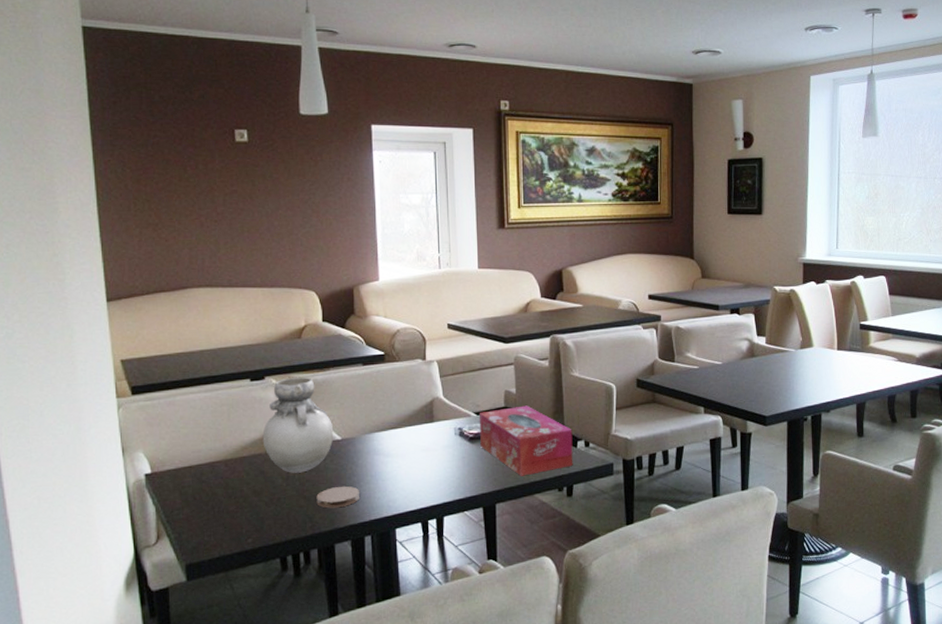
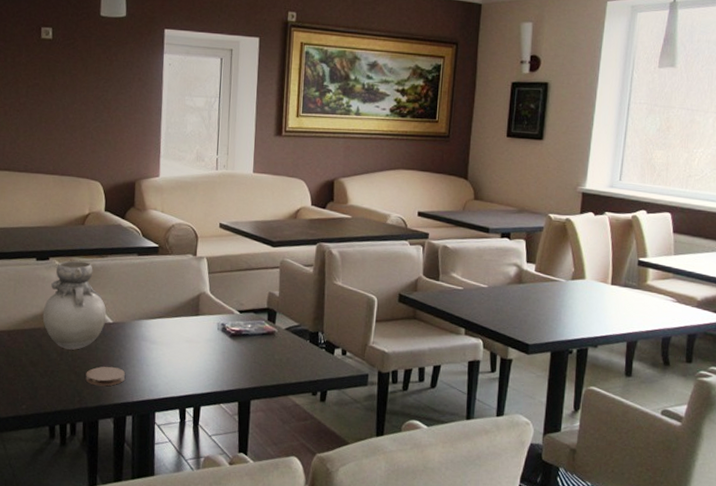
tissue box: present [480,405,573,476] -> none [241,308,331,377]

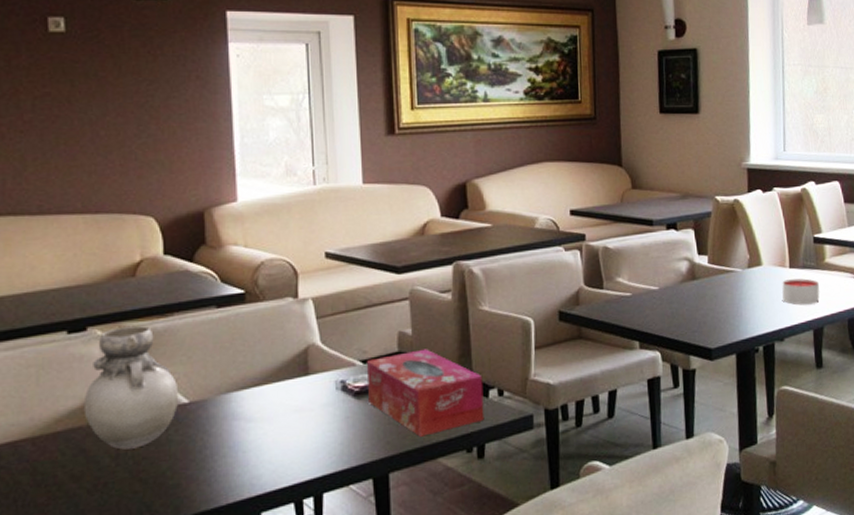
coaster: present [85,366,126,387] -> none [156,462,215,492]
tissue box: none [241,308,331,377] -> present [367,349,485,437]
candle: none [601,294,638,320] -> present [782,278,820,305]

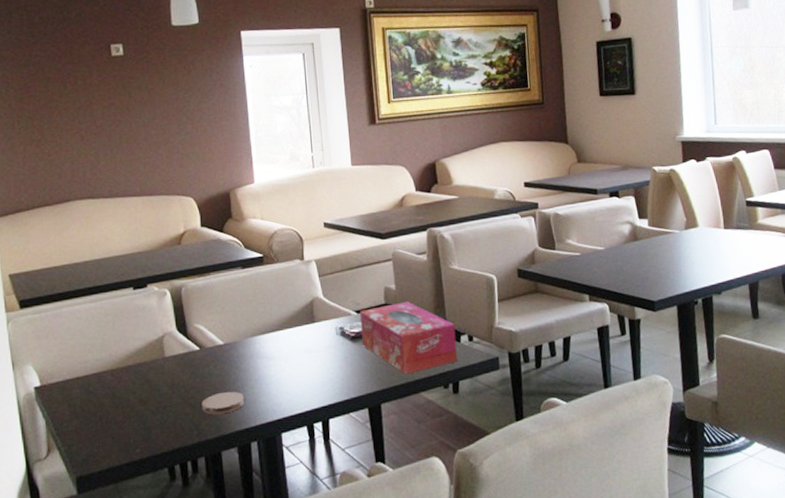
vase: present [83,326,179,450] -> none [146,283,217,381]
coaster: none [156,462,215,492] -> present [201,391,245,415]
candle: present [782,278,820,305] -> none [717,238,754,262]

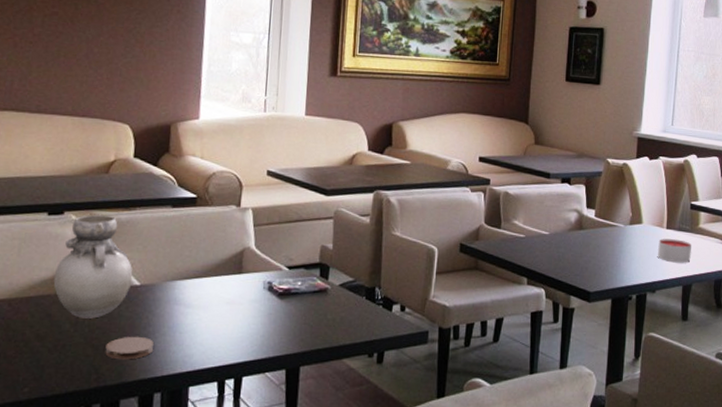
vase: none [146,283,217,381] -> present [53,215,133,319]
tissue box: present [360,301,458,375] -> none [290,263,389,338]
candle: none [717,238,754,262] -> present [658,239,691,263]

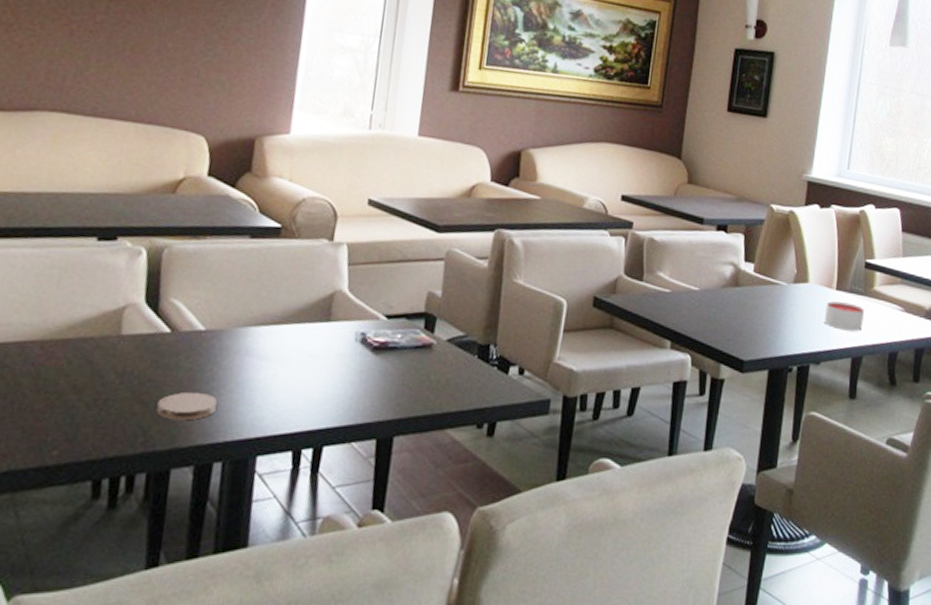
vase: present [53,215,133,319] -> none [98,242,198,369]

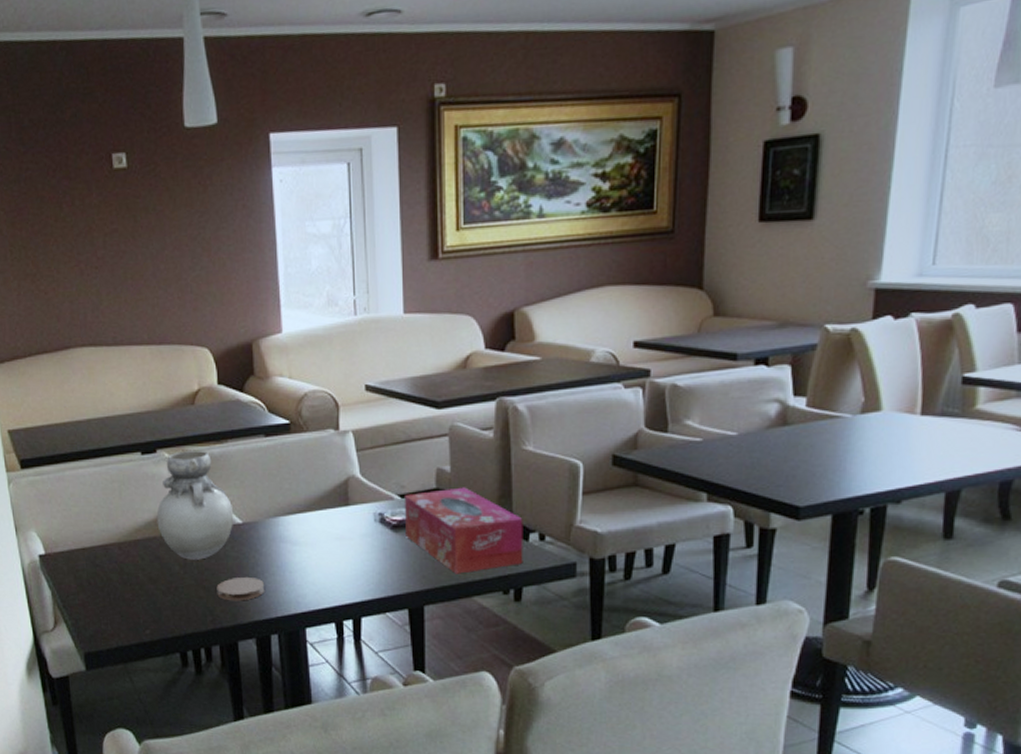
vase: none [98,242,198,369] -> present [156,451,234,560]
tissue box: none [386,313,506,404] -> present [405,487,523,574]
candle: present [825,301,864,331] -> none [906,428,962,461]

